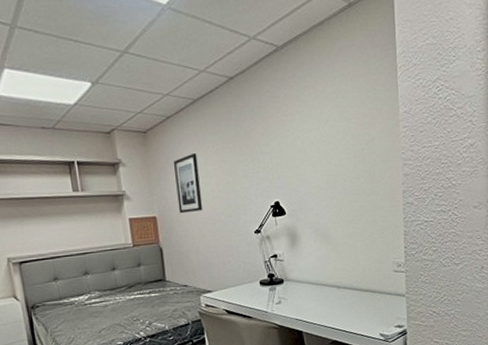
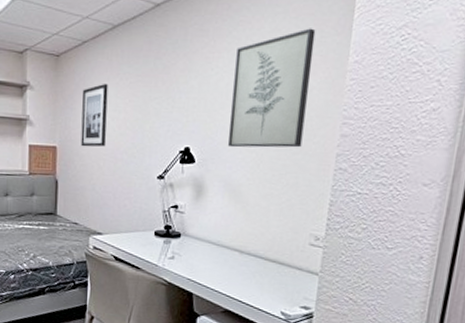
wall art: none [306,87,374,197] -> present [228,28,316,148]

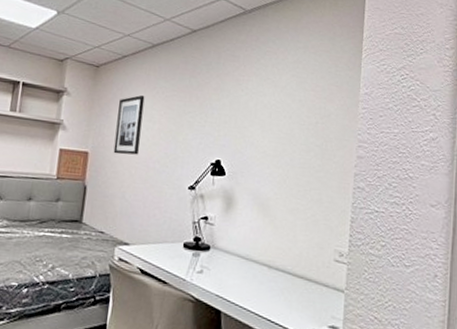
wall art: present [228,28,316,148] -> none [257,62,331,166]

